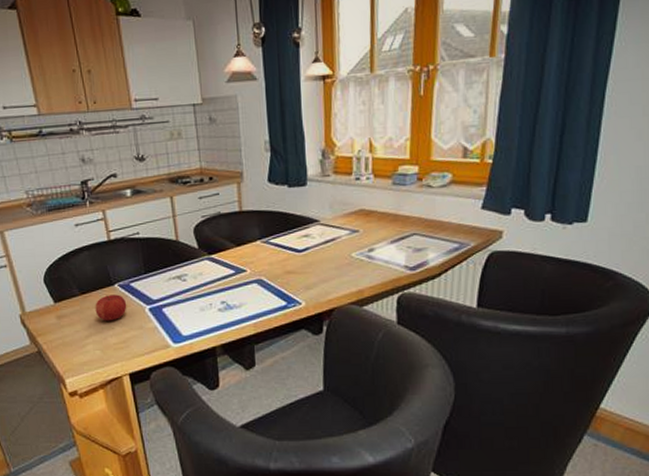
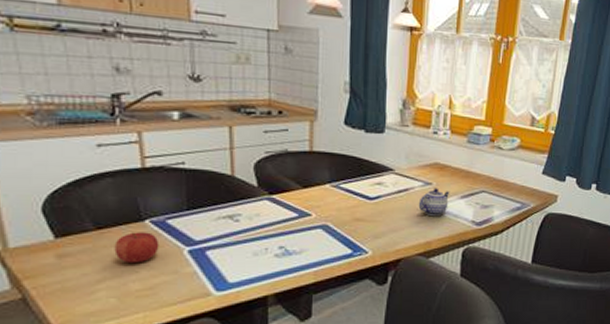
teapot: none [346,235,379,265] -> present [418,188,450,217]

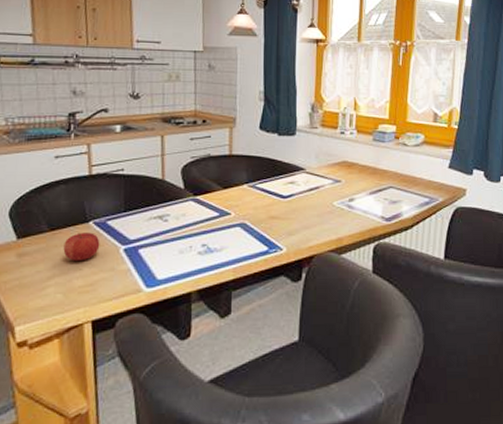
teapot: present [418,188,450,217] -> none [329,185,359,213]

